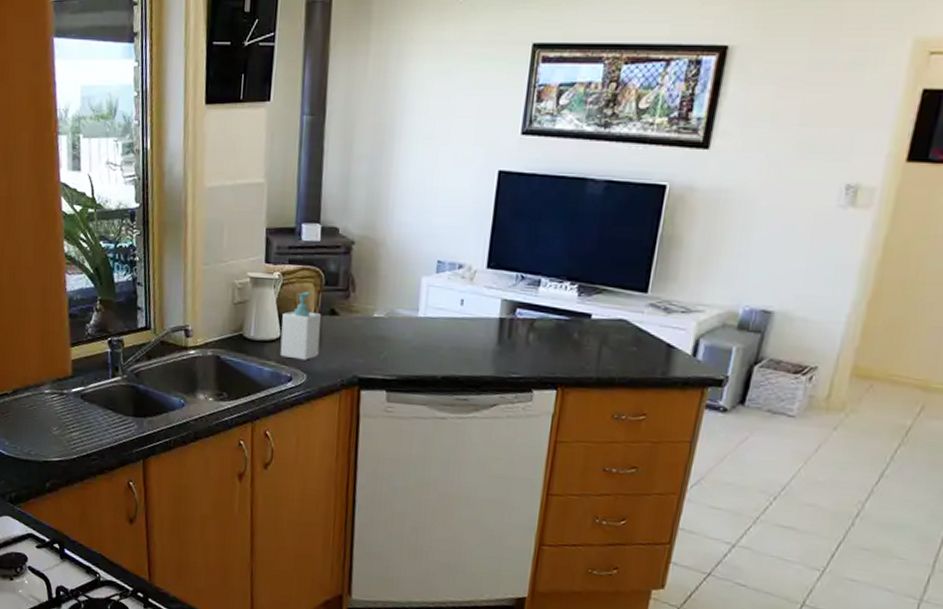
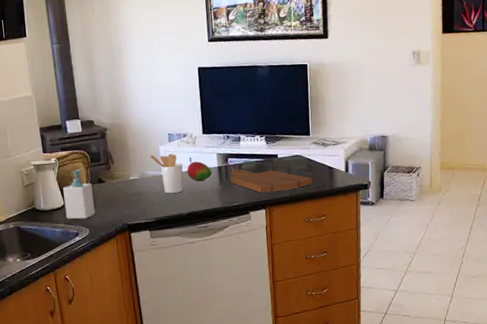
utensil holder: none [406,287,449,346] -> present [150,153,184,194]
fruit: none [454,306,489,335] -> present [187,161,212,182]
cutting board: none [513,326,637,368] -> present [230,169,312,192]

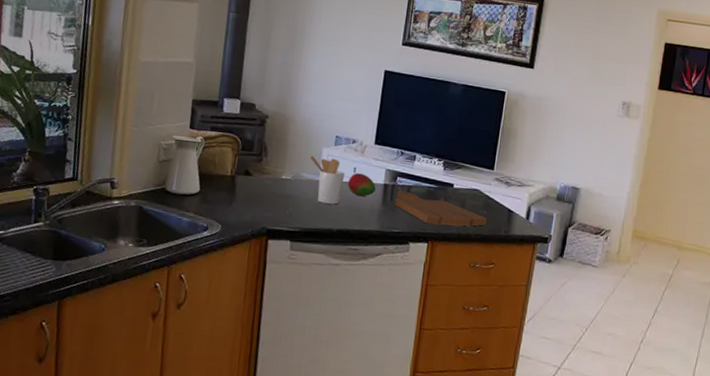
soap bottle: present [63,169,95,220] -> none [198,155,237,213]

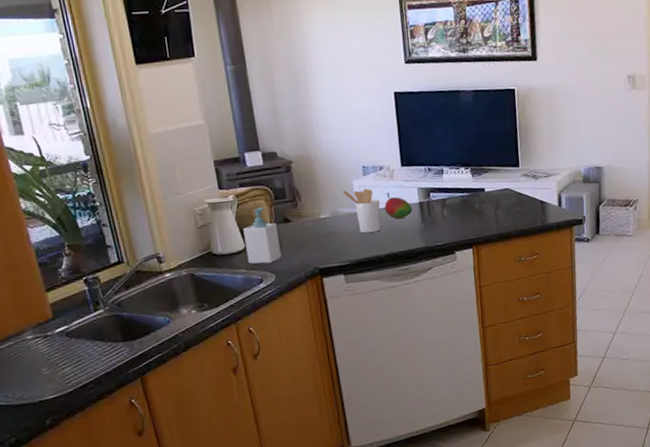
soap bottle: none [198,155,237,213] -> present [243,207,282,264]
cutting board: present [394,191,487,226] -> none [433,205,523,230]

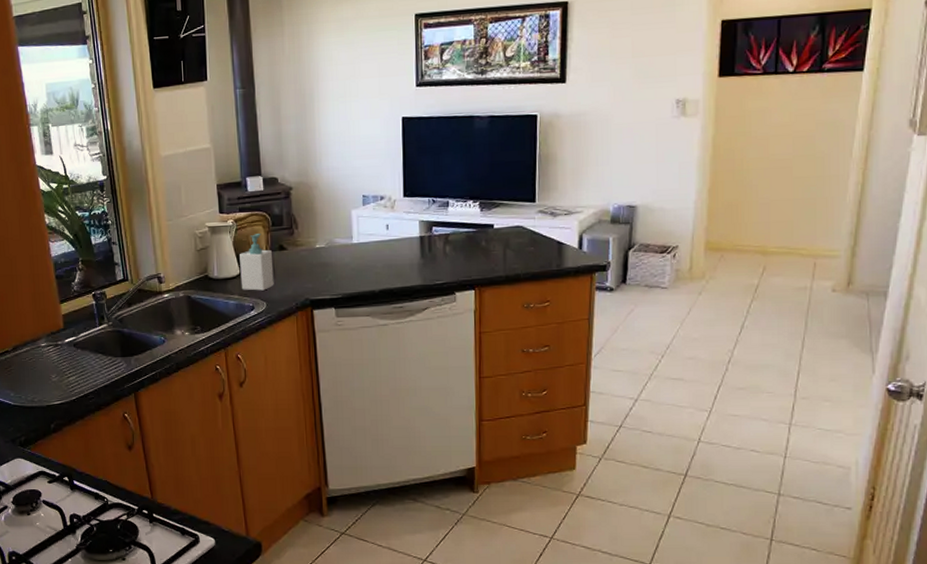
utensil holder: present [342,188,381,233] -> none [340,219,378,266]
fruit: present [384,197,412,219] -> none [383,229,412,253]

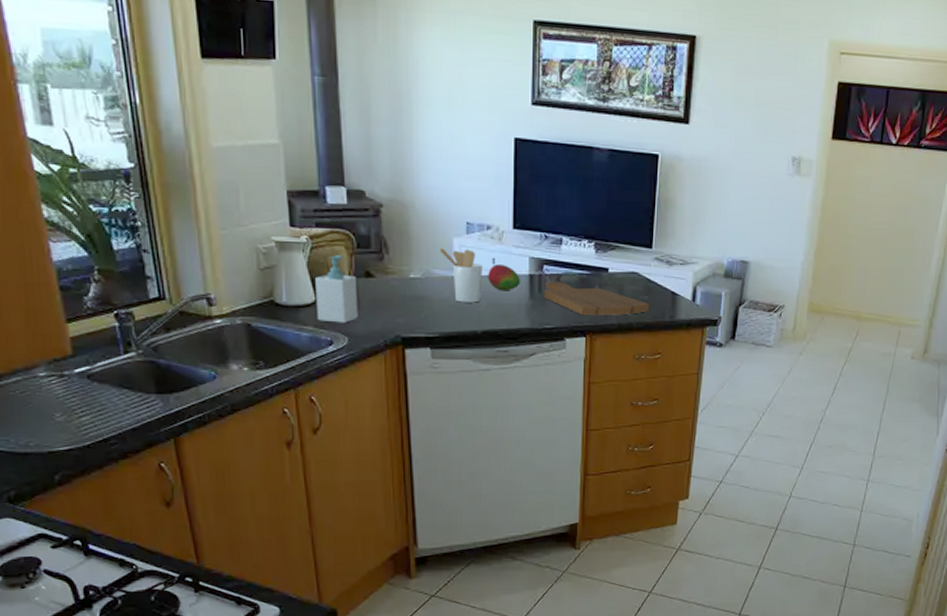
utensil holder: none [340,219,378,266] -> present [439,248,482,303]
fruit: none [383,229,412,253] -> present [488,264,520,291]
cutting board: none [434,241,535,269] -> present [544,282,649,316]

